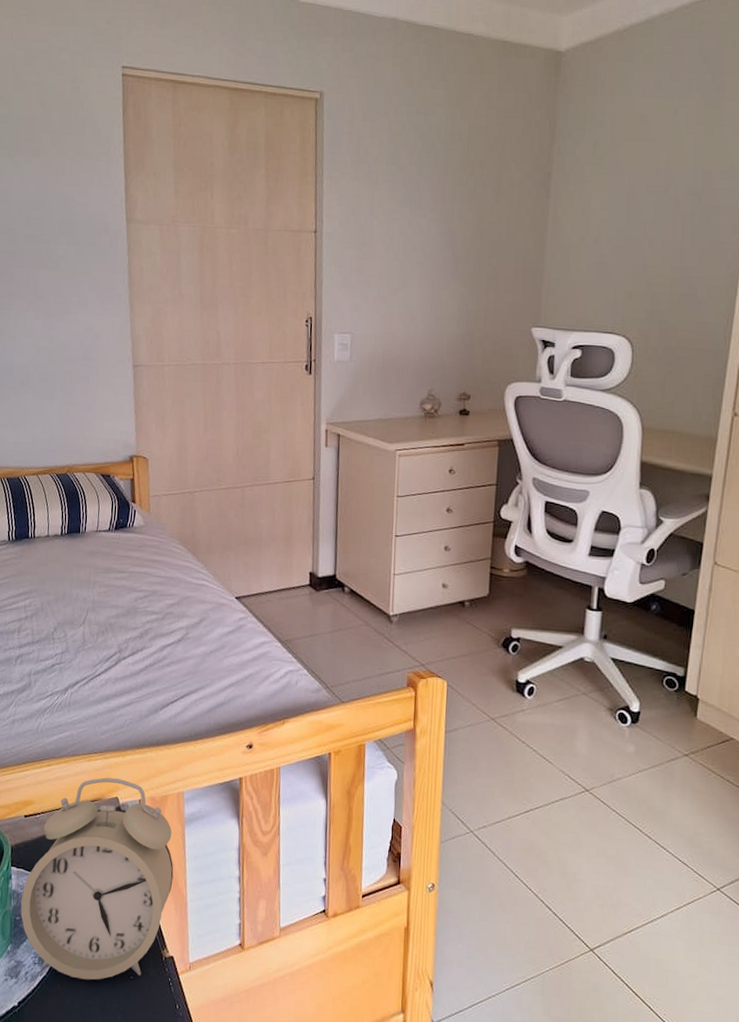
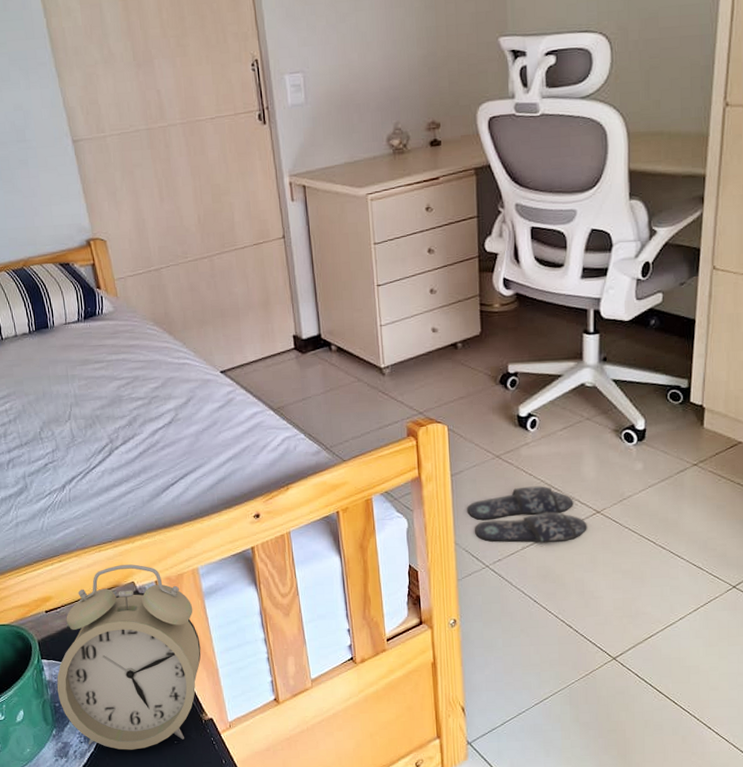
slippers: none [457,753,575,817] -> present [467,486,587,543]

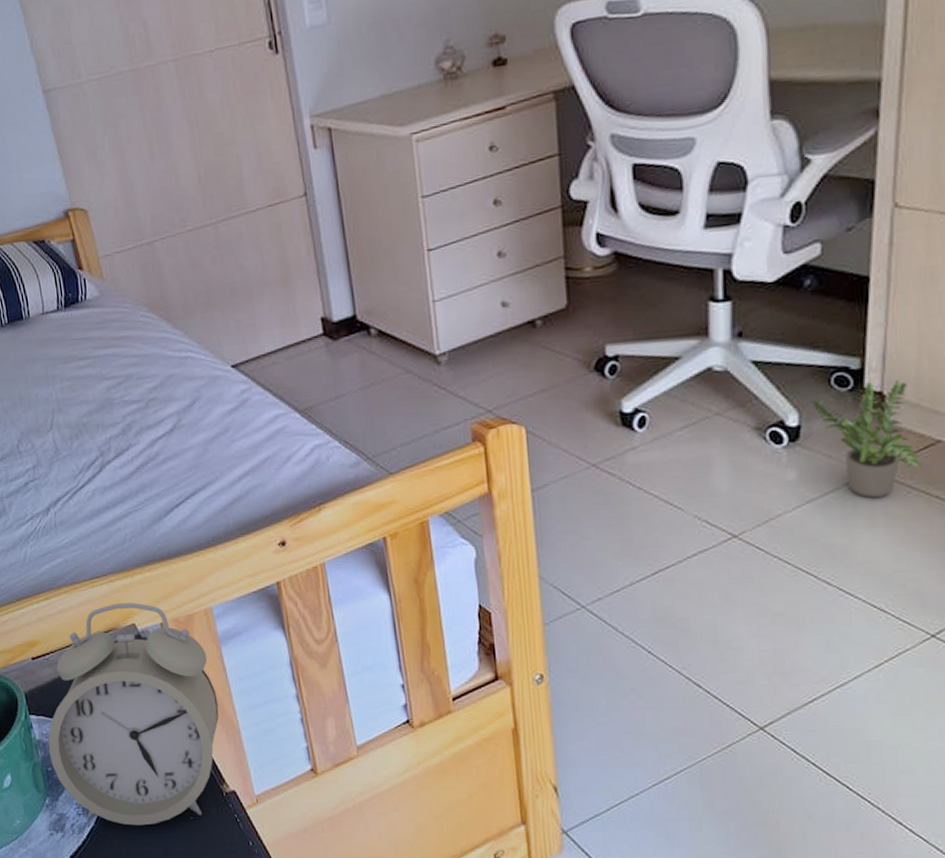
slippers: present [467,486,587,543] -> none [554,502,720,577]
potted plant: none [653,397,728,484] -> present [810,380,921,498]

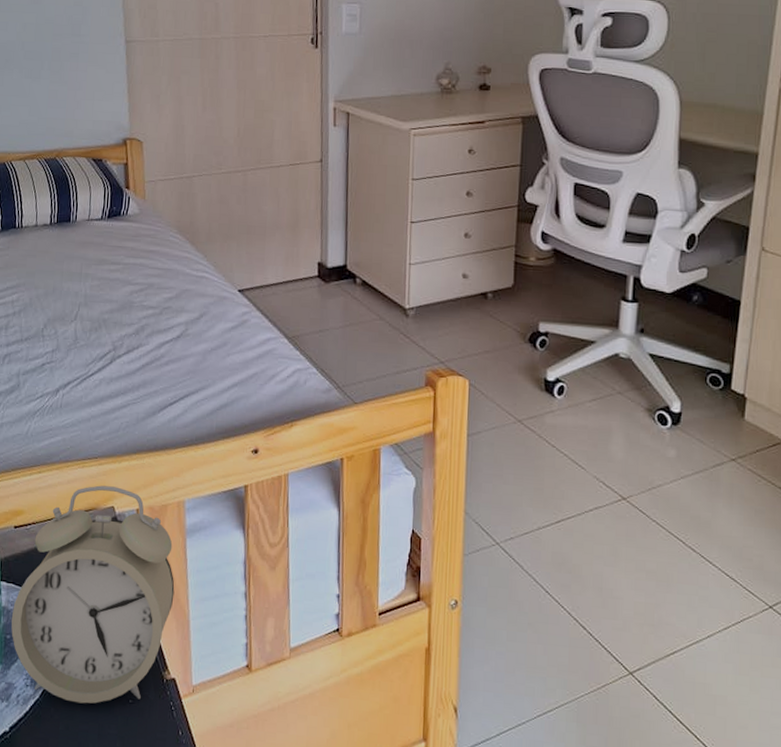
potted plant: present [810,380,921,498] -> none [690,385,770,482]

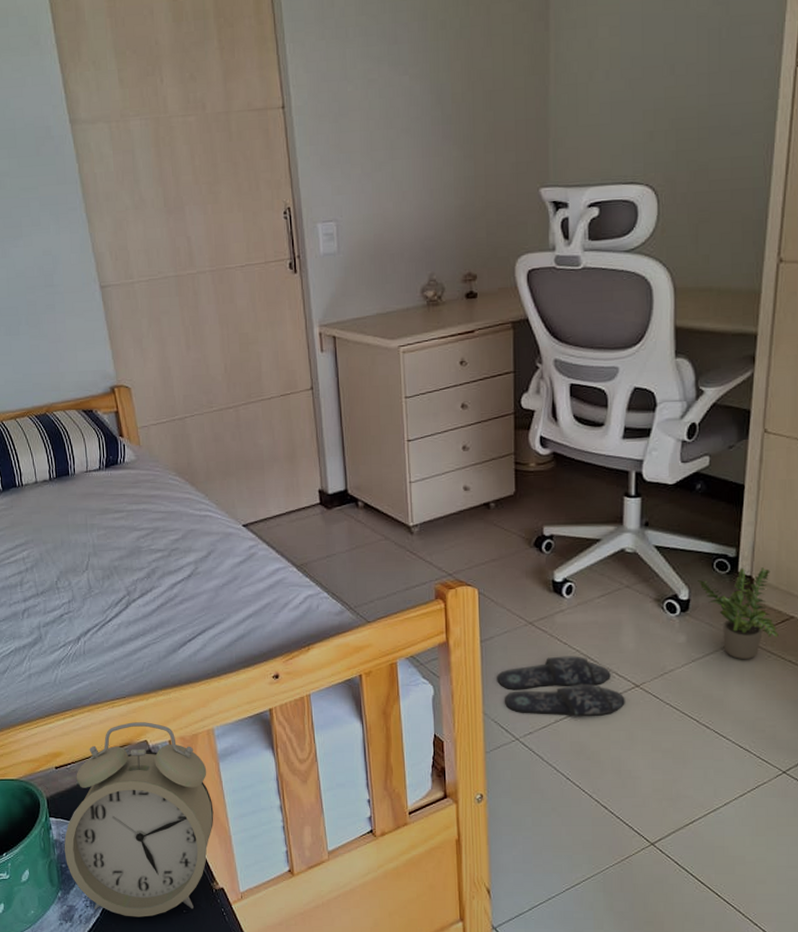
slippers: none [481,458,611,527] -> present [497,656,625,716]
potted plant: none [690,385,770,482] -> present [698,567,779,660]

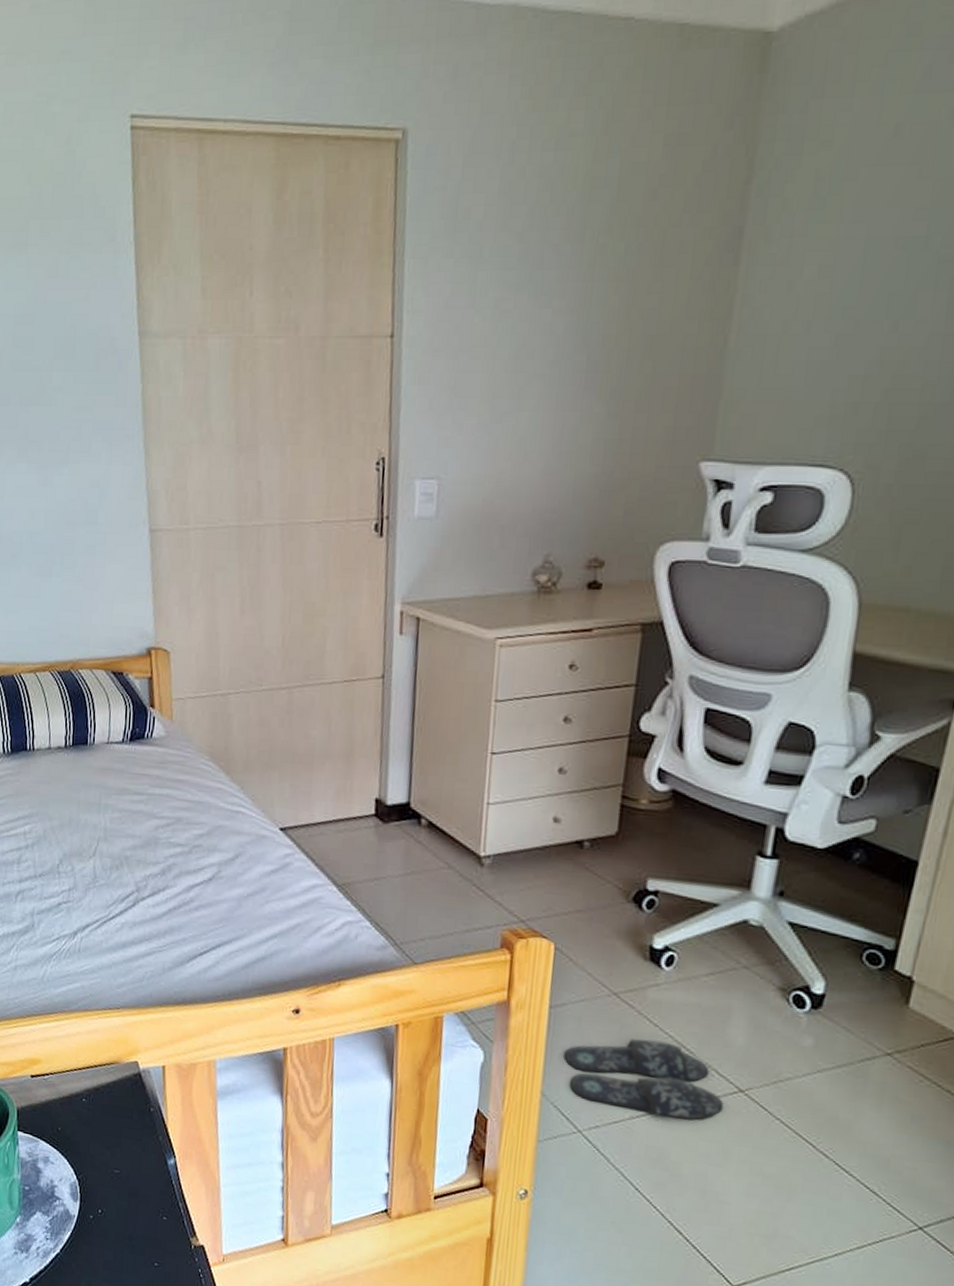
alarm clock: present [64,722,214,917] -> none [29,1037,204,1264]
potted plant: present [698,567,779,660] -> none [839,965,938,1081]

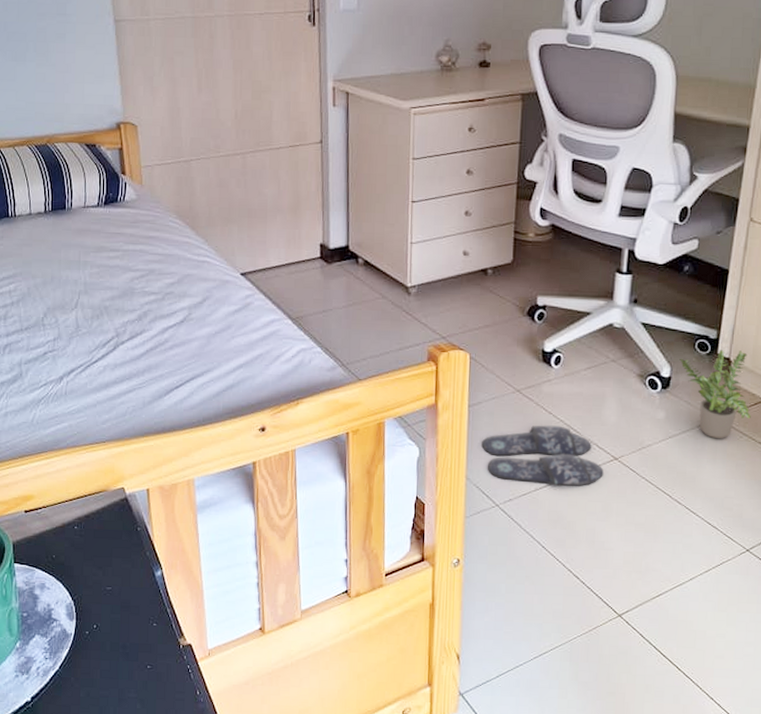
potted plant: none [839,965,938,1081] -> present [679,350,751,439]

